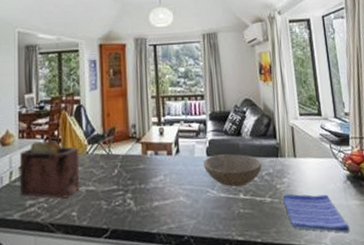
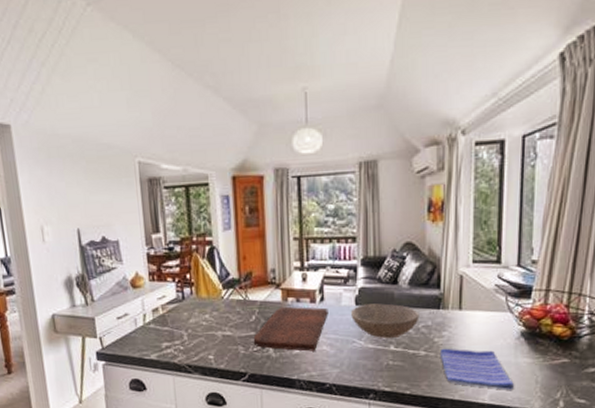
toaster: present [20,141,80,199] -> none [152,284,216,342]
cutting board: none [115,159,184,204] -> present [253,307,328,352]

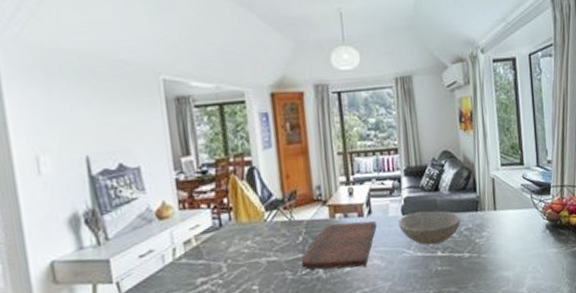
dish towel: present [439,348,515,391] -> none [481,245,547,282]

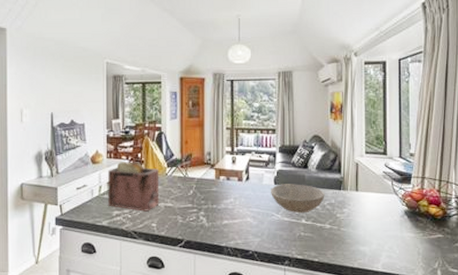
toaster: none [183,210,259,274] -> present [108,162,160,212]
cutting board: present [301,220,377,270] -> none [190,184,252,222]

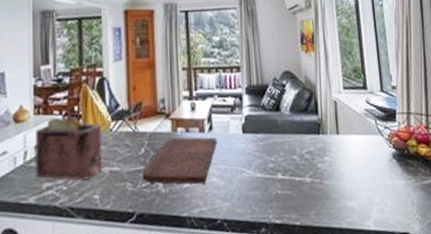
cutting board: none [190,184,252,222] -> present [142,137,217,185]
bowl: present [271,184,325,214] -> none [239,130,303,167]

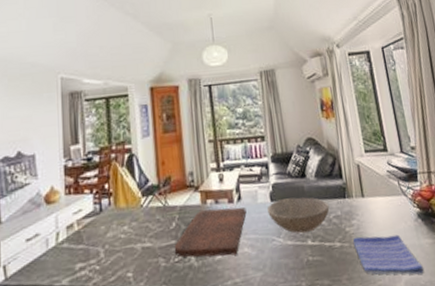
toaster: present [36,117,103,181] -> none [67,196,135,259]
bowl: none [239,130,303,167] -> present [267,197,330,234]
dish towel: none [323,173,395,215] -> present [352,234,424,275]

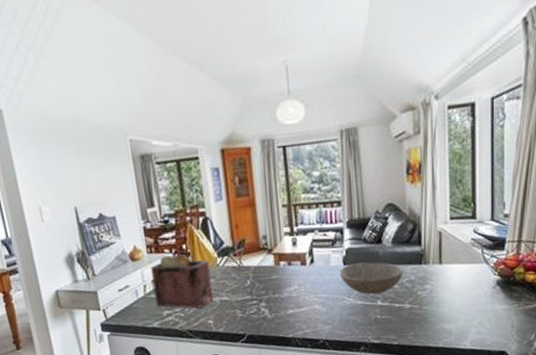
toaster: none [67,196,135,259] -> present [151,255,214,309]
cutting board: present [174,207,247,258] -> none [249,269,319,311]
dish towel: present [352,234,424,275] -> none [423,299,493,336]

